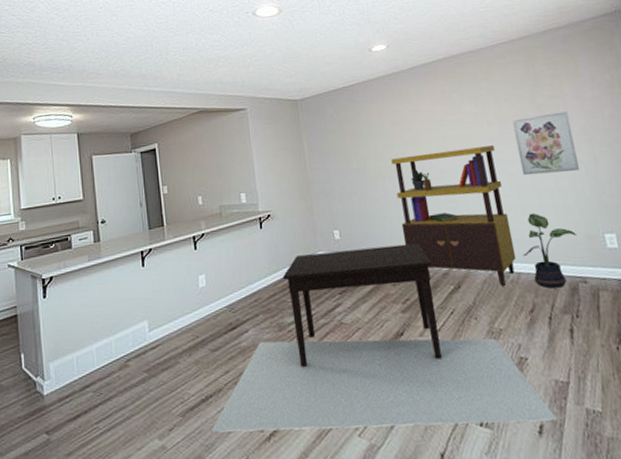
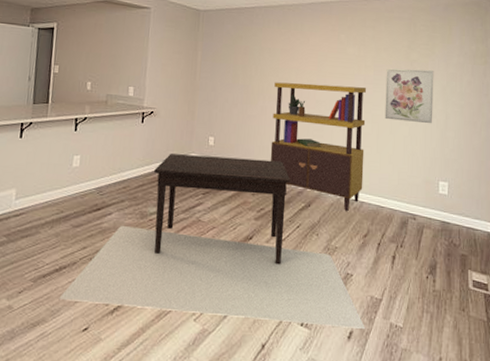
potted plant: present [523,213,576,289] -> none [369,153,417,220]

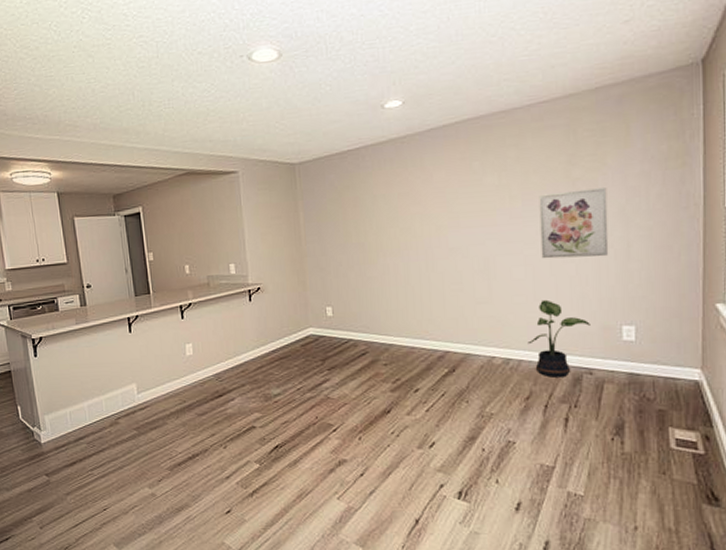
dining table: present [59,154,366,330] -> none [197,324,537,500]
bookcase: present [270,82,367,211] -> none [395,224,520,372]
potted plant: none [369,153,417,220] -> present [527,299,590,378]

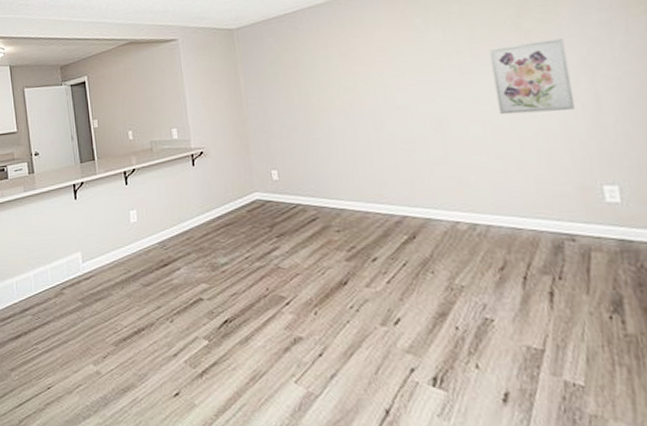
potted plant: present [527,299,590,378] -> none [494,158,565,245]

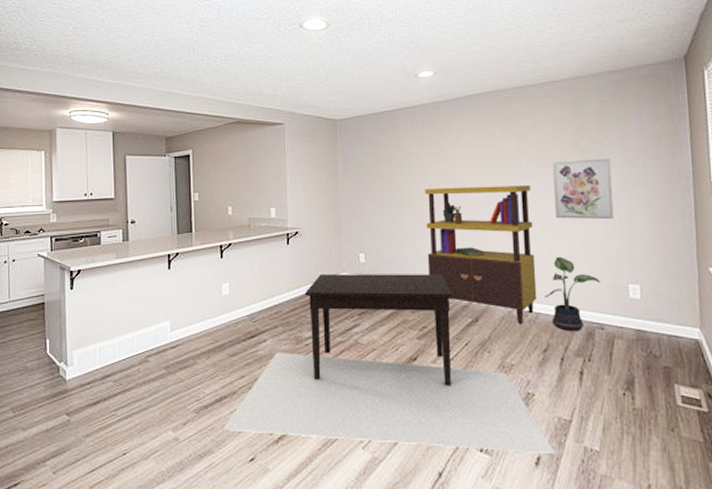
dining table: none [143,187,528,391] -> present [223,274,556,455]
bookcase: none [338,79,486,239] -> present [425,185,537,324]
potted plant: none [494,158,565,245] -> present [544,256,600,331]

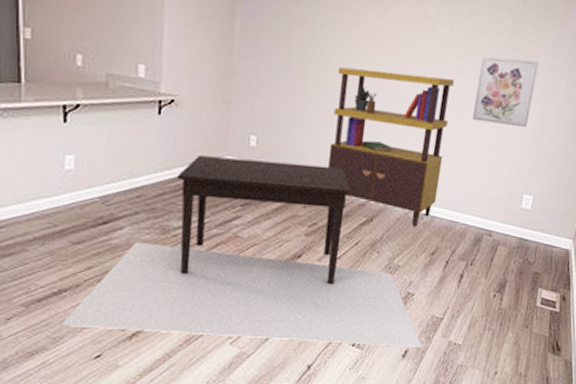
potted plant: present [544,256,600,331] -> none [443,160,499,236]

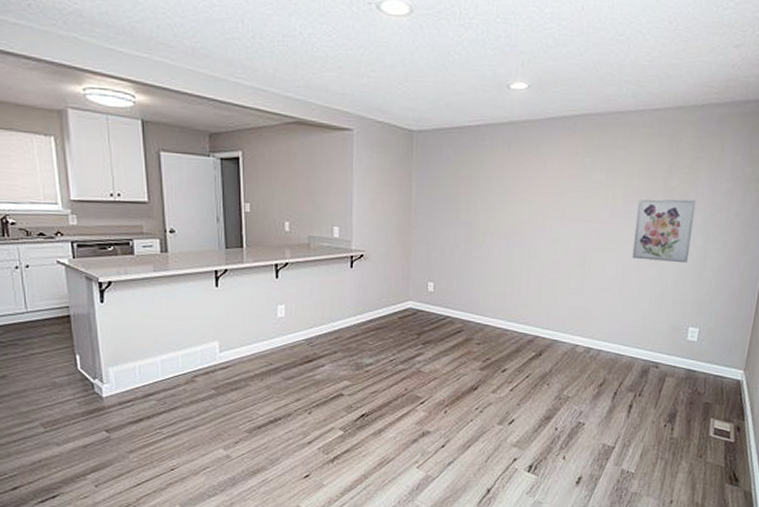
dining table: present [61,155,423,348] -> none [277,301,596,476]
bookcase: present [327,67,455,226] -> none [497,218,613,360]

